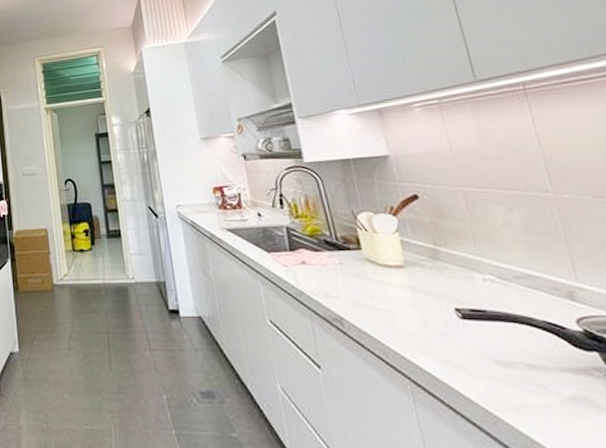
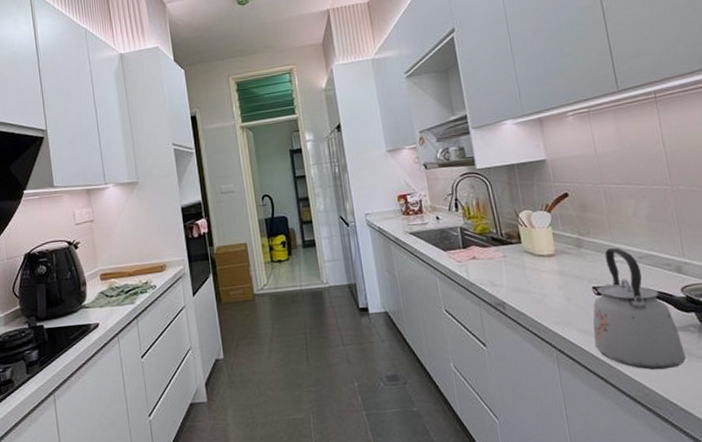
kettle: none [457,263,590,422] -> present [592,248,686,370]

